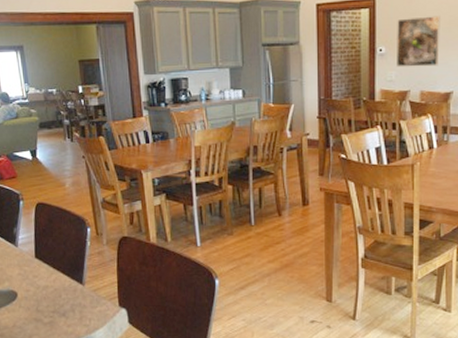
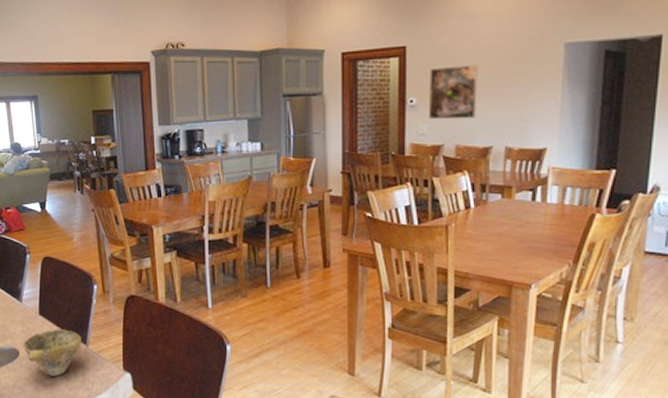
ceramic bowl: none [21,271,78,315] -> present [23,329,82,377]

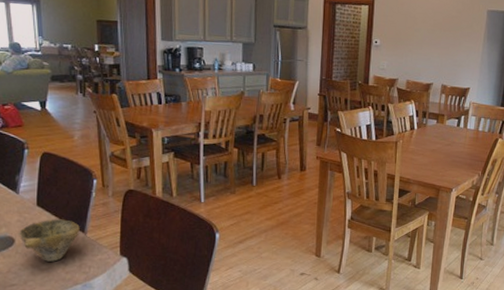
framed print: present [429,65,478,120] -> none [389,17,427,61]

